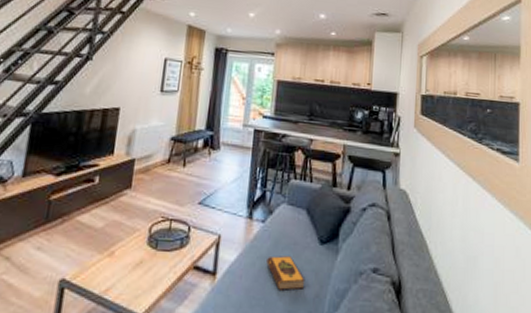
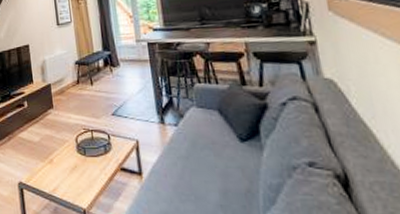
hardback book: present [266,256,306,290] -> none [187,155,233,186]

